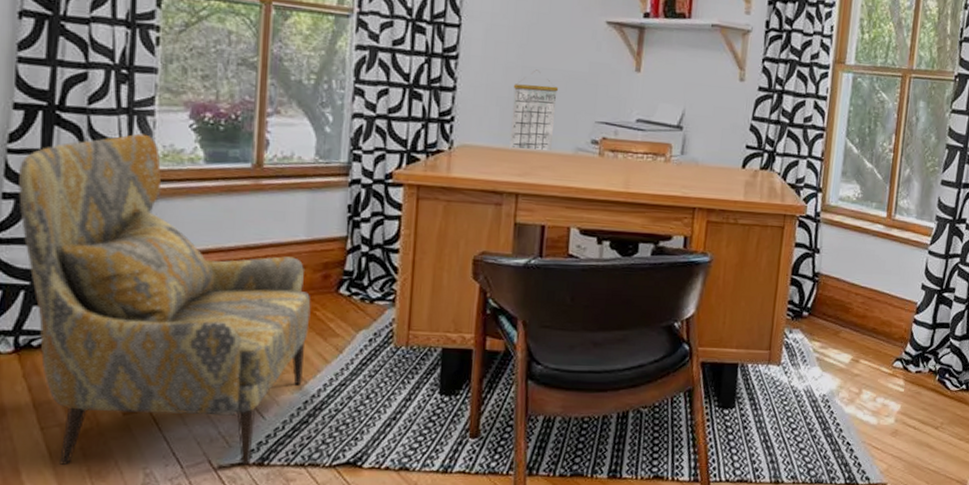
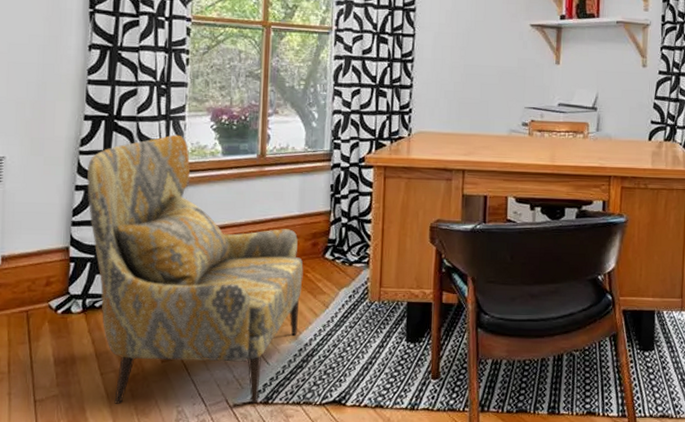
calendar: present [509,69,558,151] -> none [456,67,493,134]

